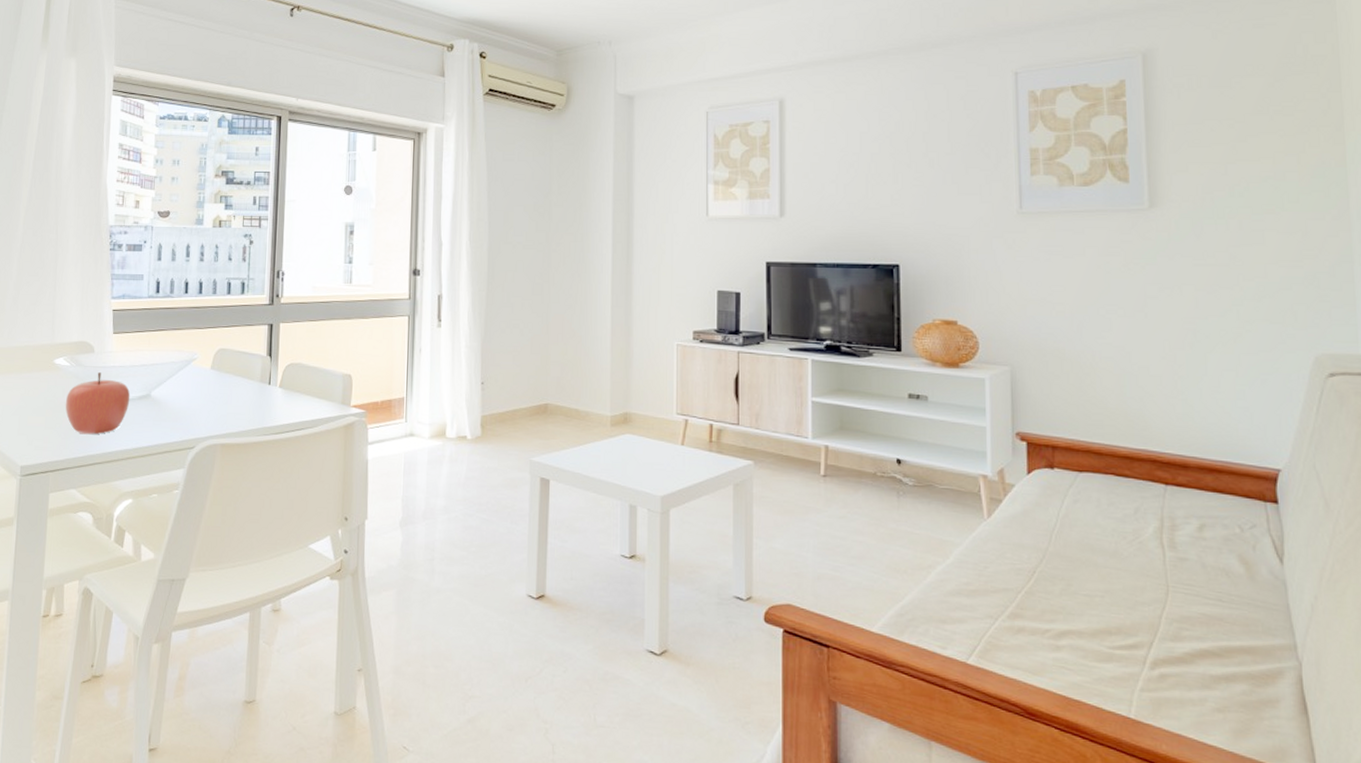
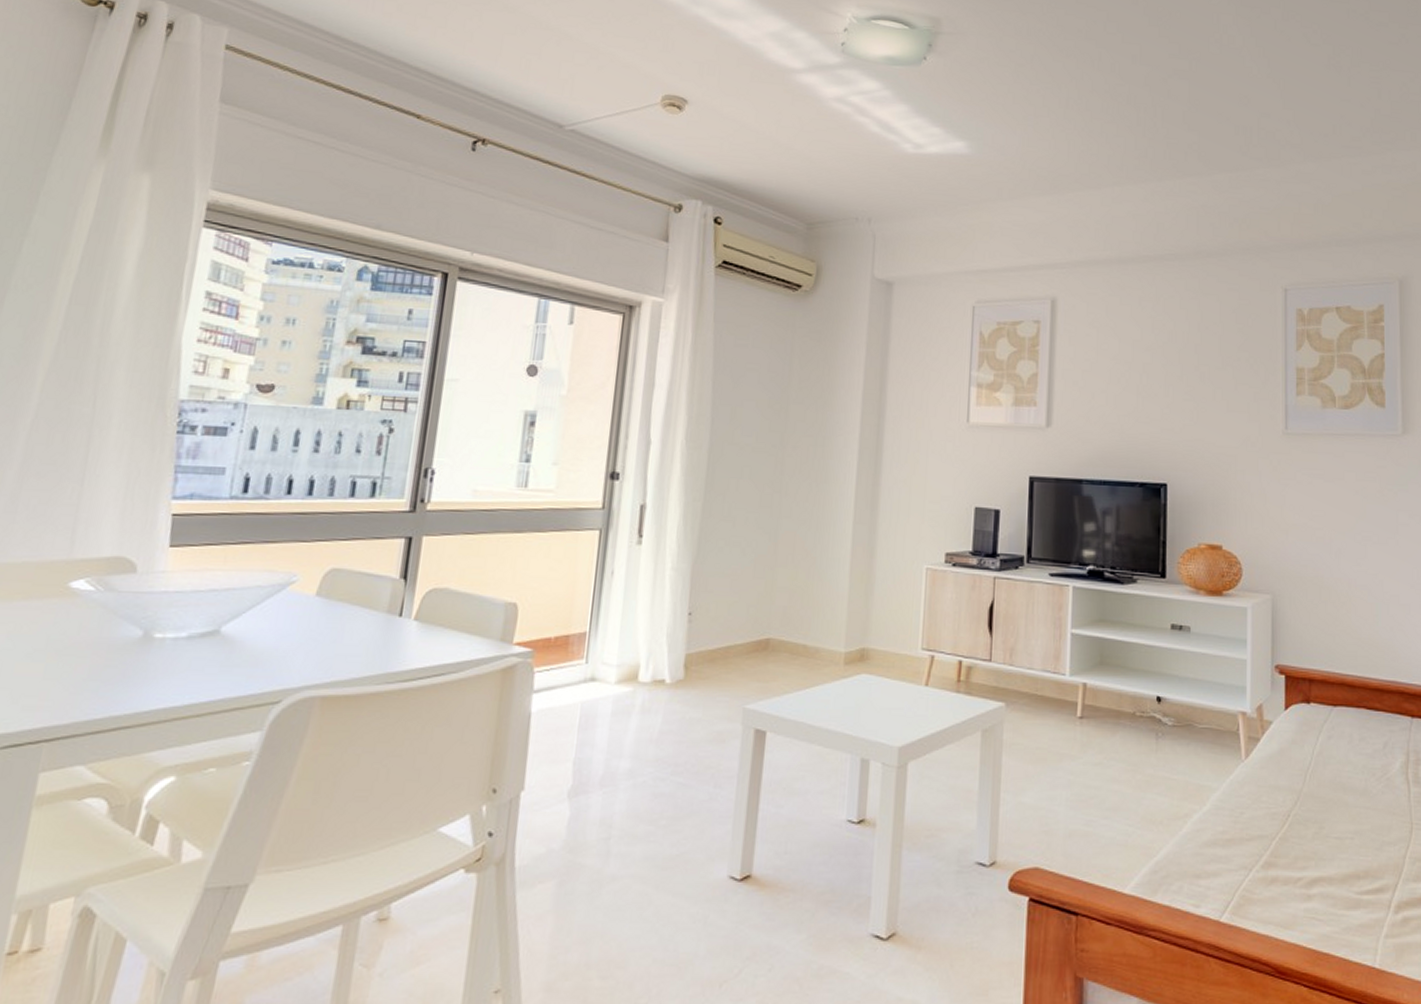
fruit: present [65,372,131,435] -> none [80,600,188,688]

